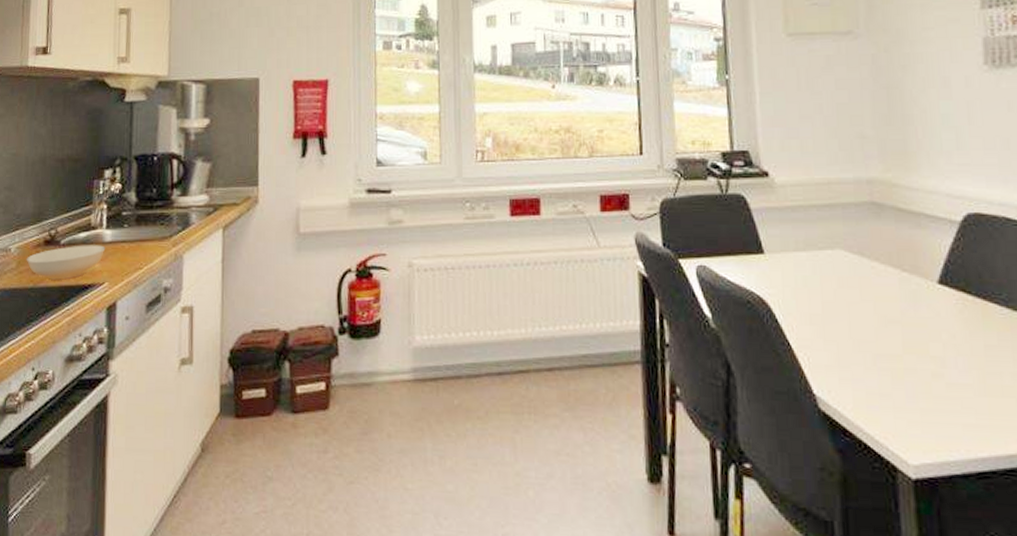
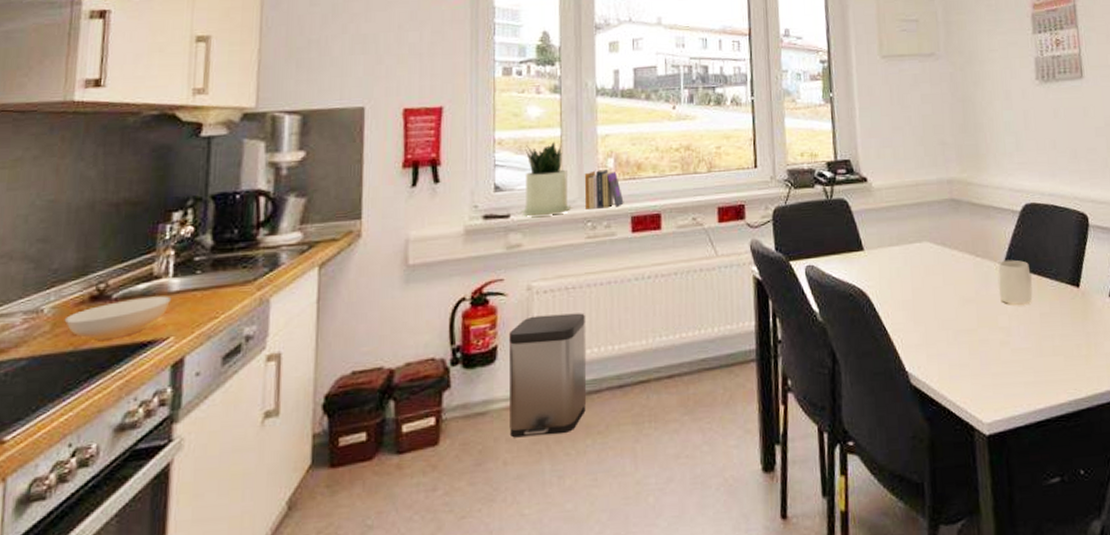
pedal bin: none [391,293,465,414] -> present [508,313,586,438]
planter: none [401,117,451,193] -> present [520,141,572,217]
books: none [462,148,502,191] -> present [584,168,624,211]
mug: none [929,278,975,332] -> present [997,259,1033,305]

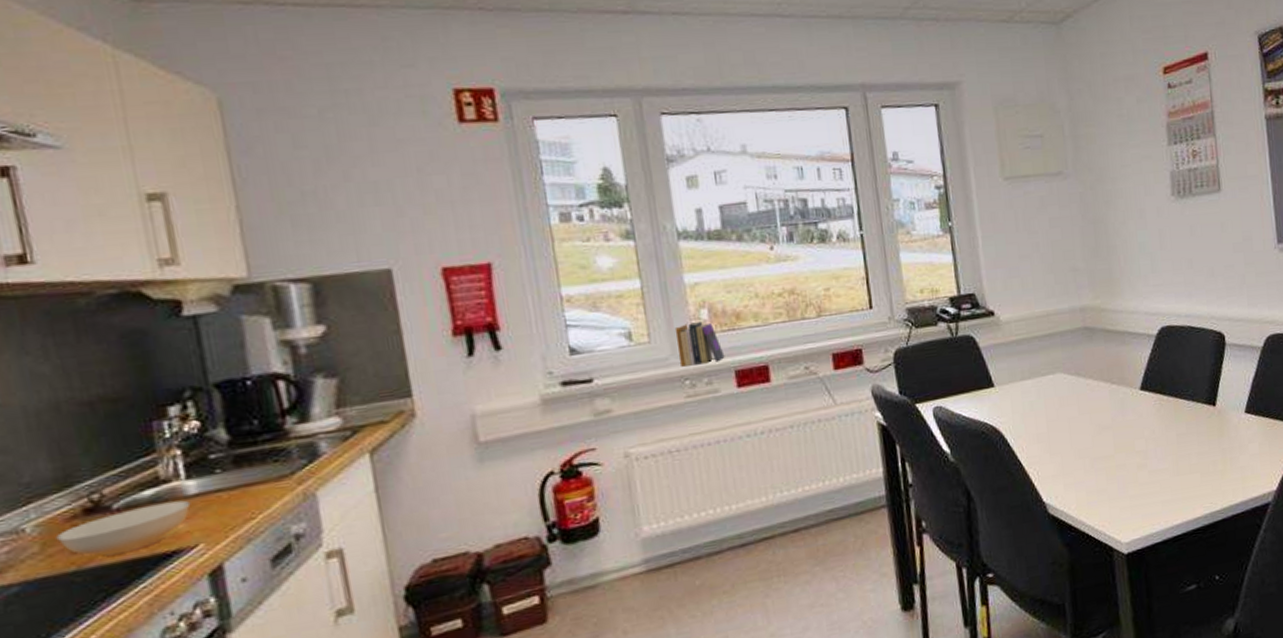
pedal bin: present [508,313,586,438] -> none [610,475,707,607]
planter: present [520,141,572,217] -> none [600,294,665,380]
mug: present [997,259,1033,305] -> none [1133,384,1170,429]

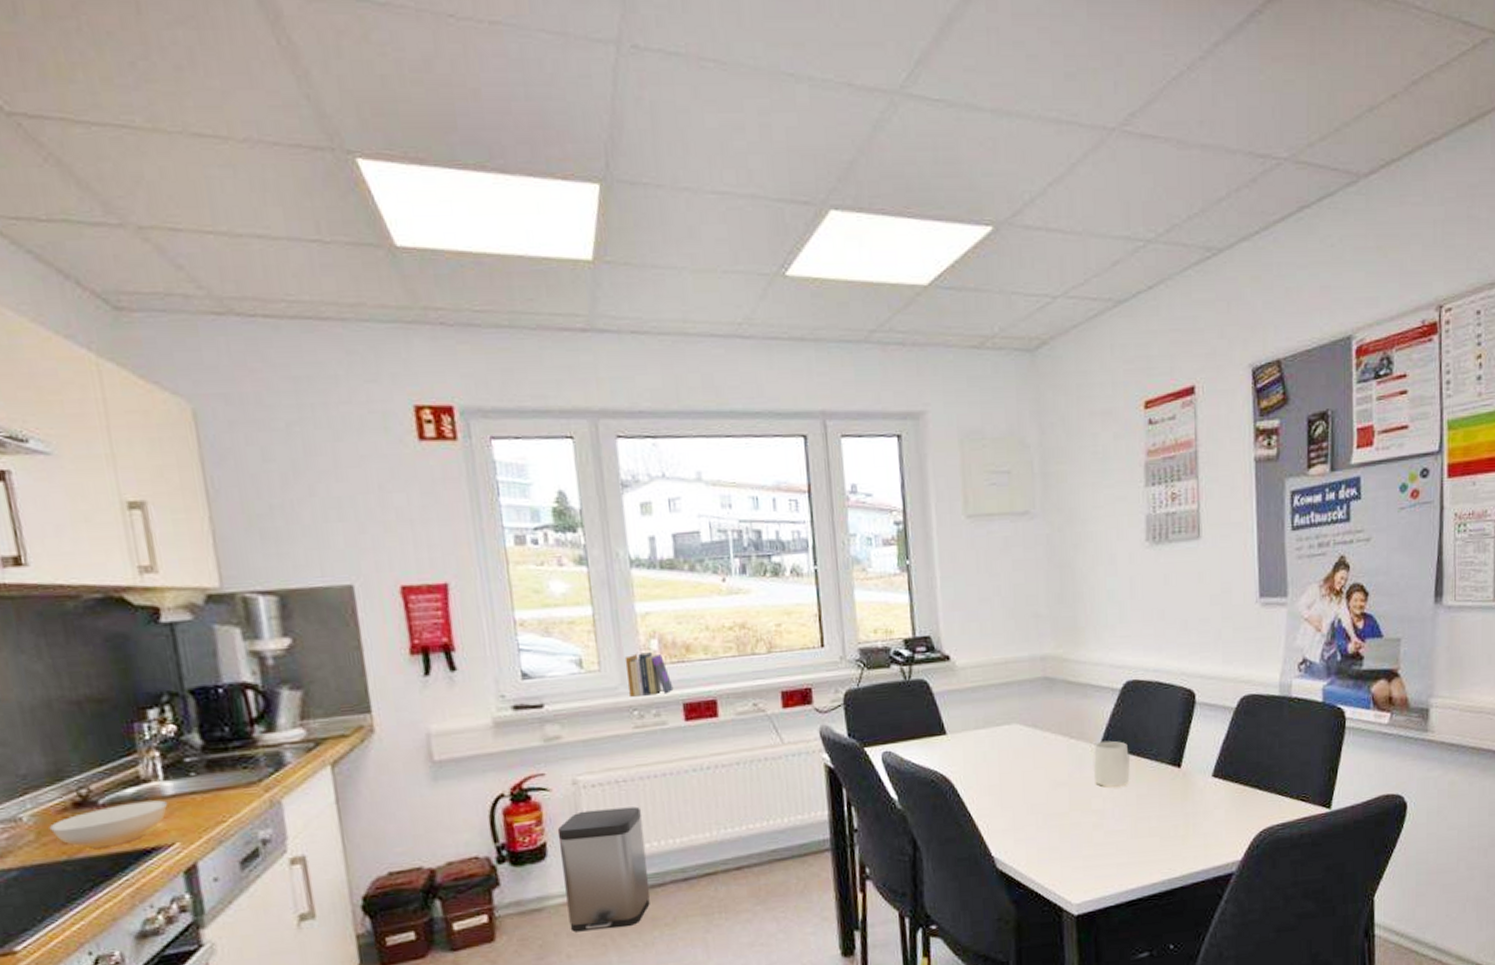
pedal bin: none [610,475,707,607] -> present [557,806,650,932]
mug: none [1133,384,1170,429] -> present [1093,740,1130,787]

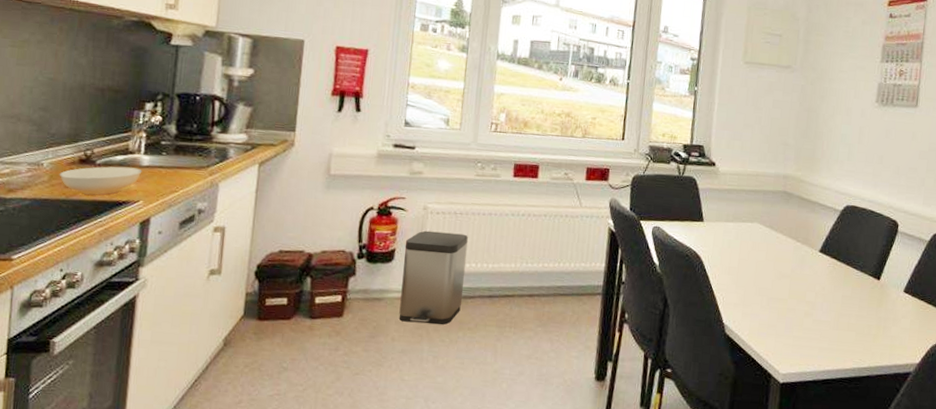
books: present [624,651,674,698] -> none [478,121,510,155]
mug: present [1093,740,1130,787] -> none [811,248,841,287]

